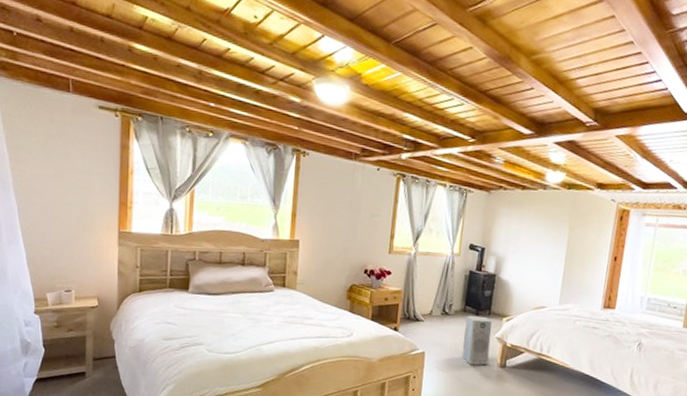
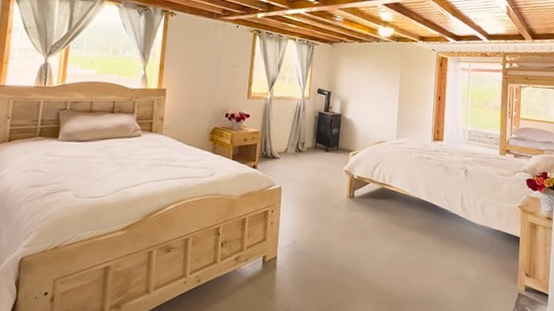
air purifier: present [462,315,492,366] -> none [315,151,340,197]

